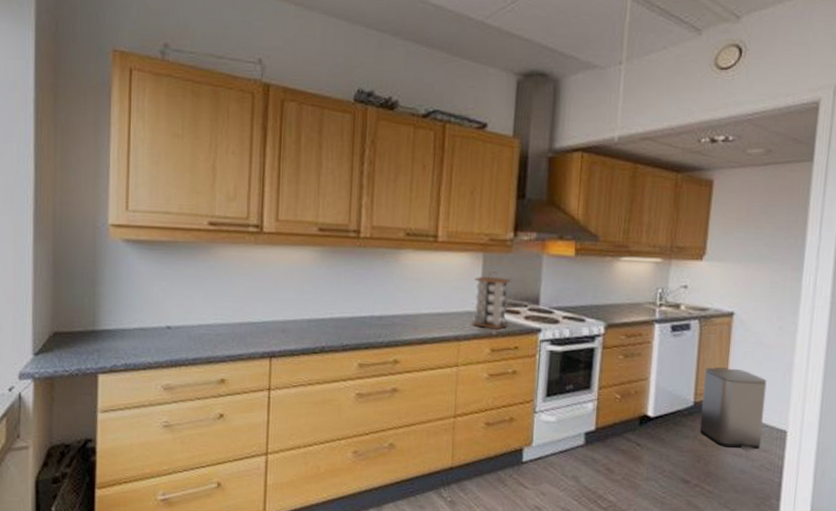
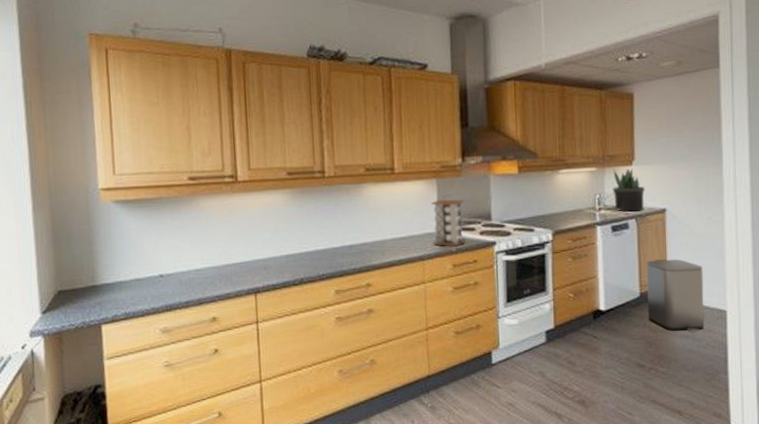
planter: none [677,263,714,312] -> present [612,168,645,212]

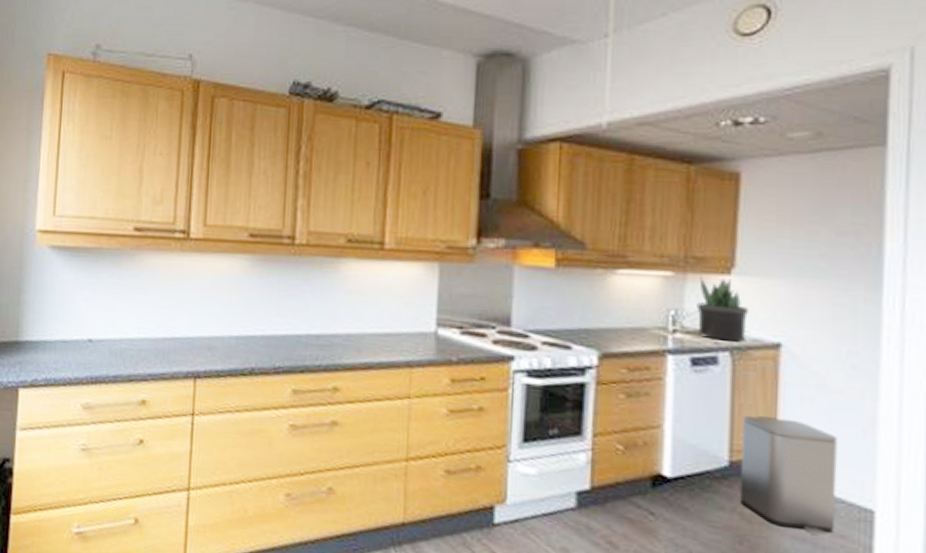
spice rack: present [431,194,465,247] -> none [427,283,474,356]

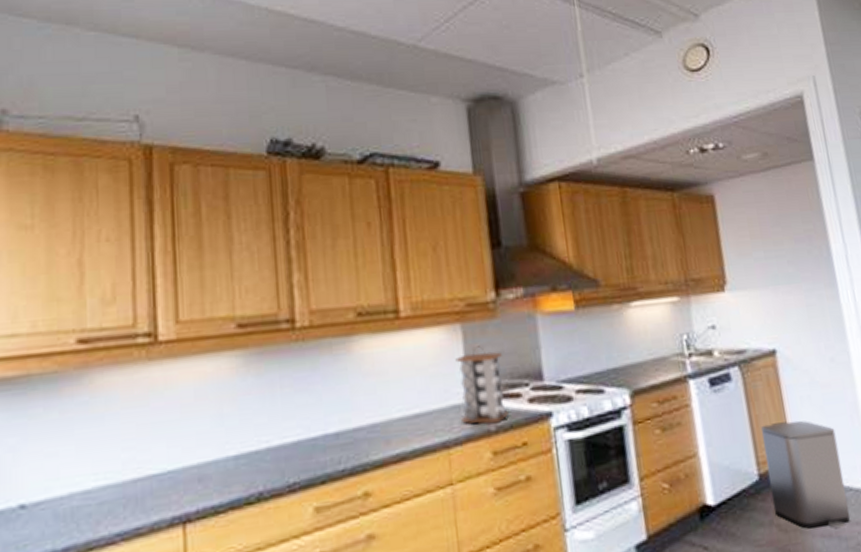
spice rack: none [427,283,474,356] -> present [455,344,508,424]
planter: present [696,277,750,342] -> none [700,295,748,357]

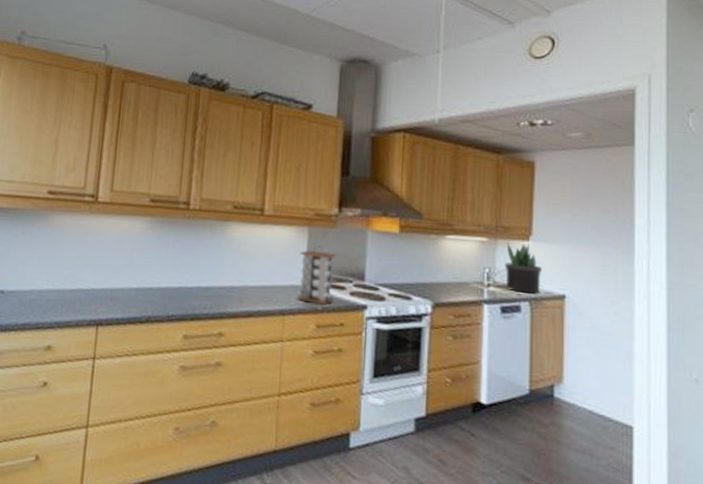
planter: none [700,295,748,357] -> present [504,242,543,294]
pedal bin: present [761,420,850,529] -> none [537,352,606,449]

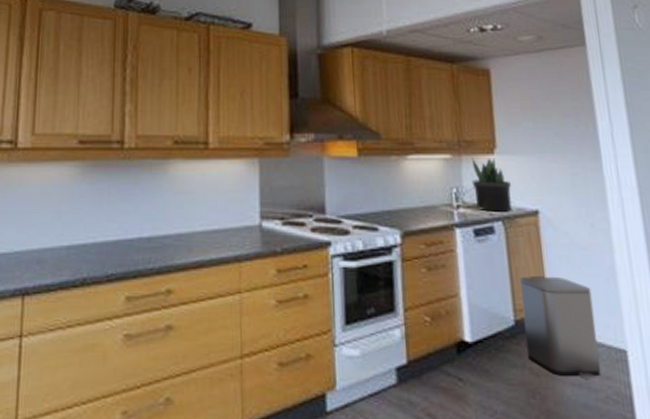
spice rack: present [297,245,336,305] -> none [252,177,293,246]
pedal bin: none [537,352,606,449] -> present [520,276,601,380]

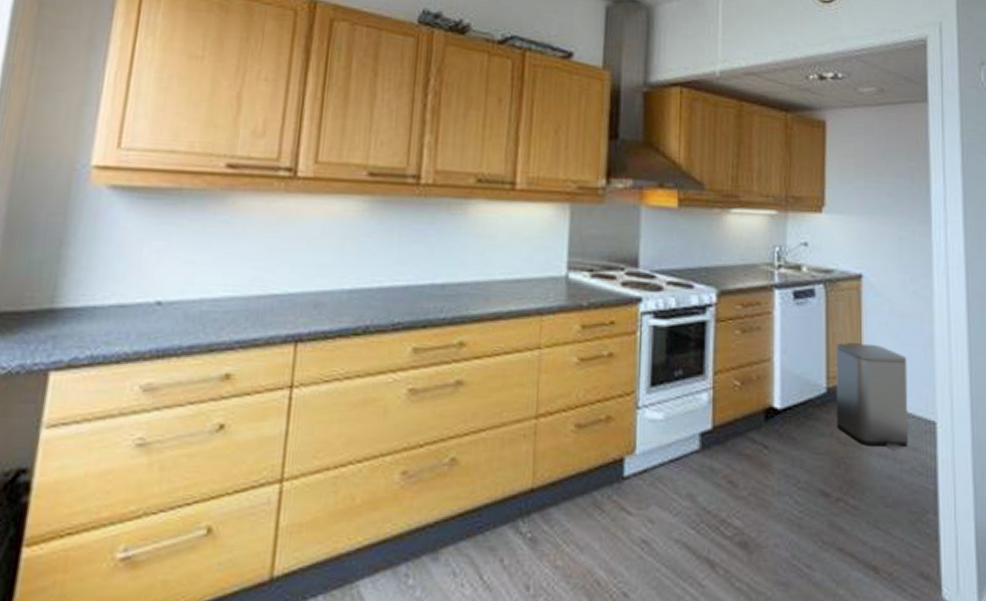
planter: present [471,158,512,212] -> none [796,215,837,274]

